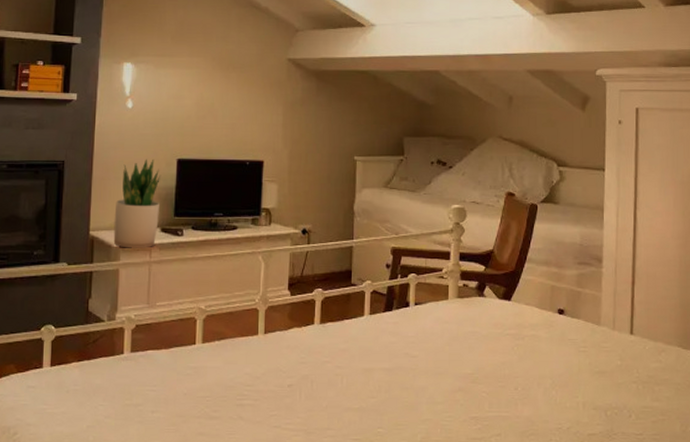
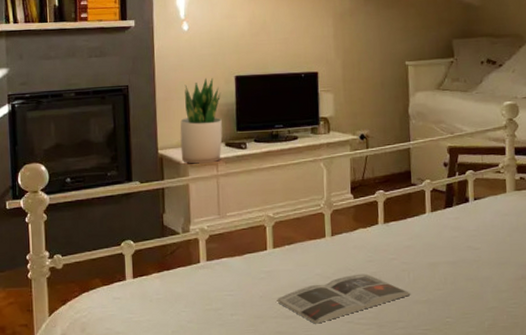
magazine: none [201,375,343,427] -> present [277,273,411,324]

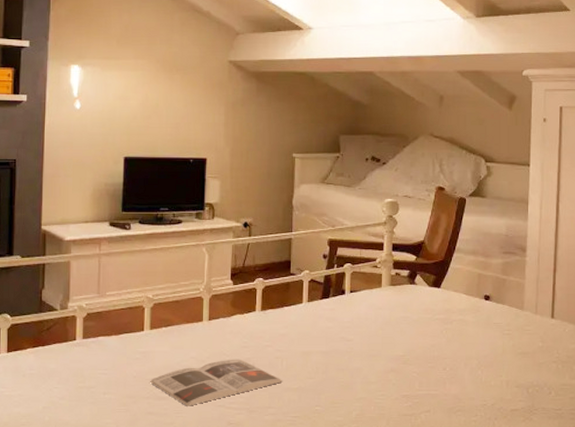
planter: present [180,77,223,164] -> none [64,157,109,242]

